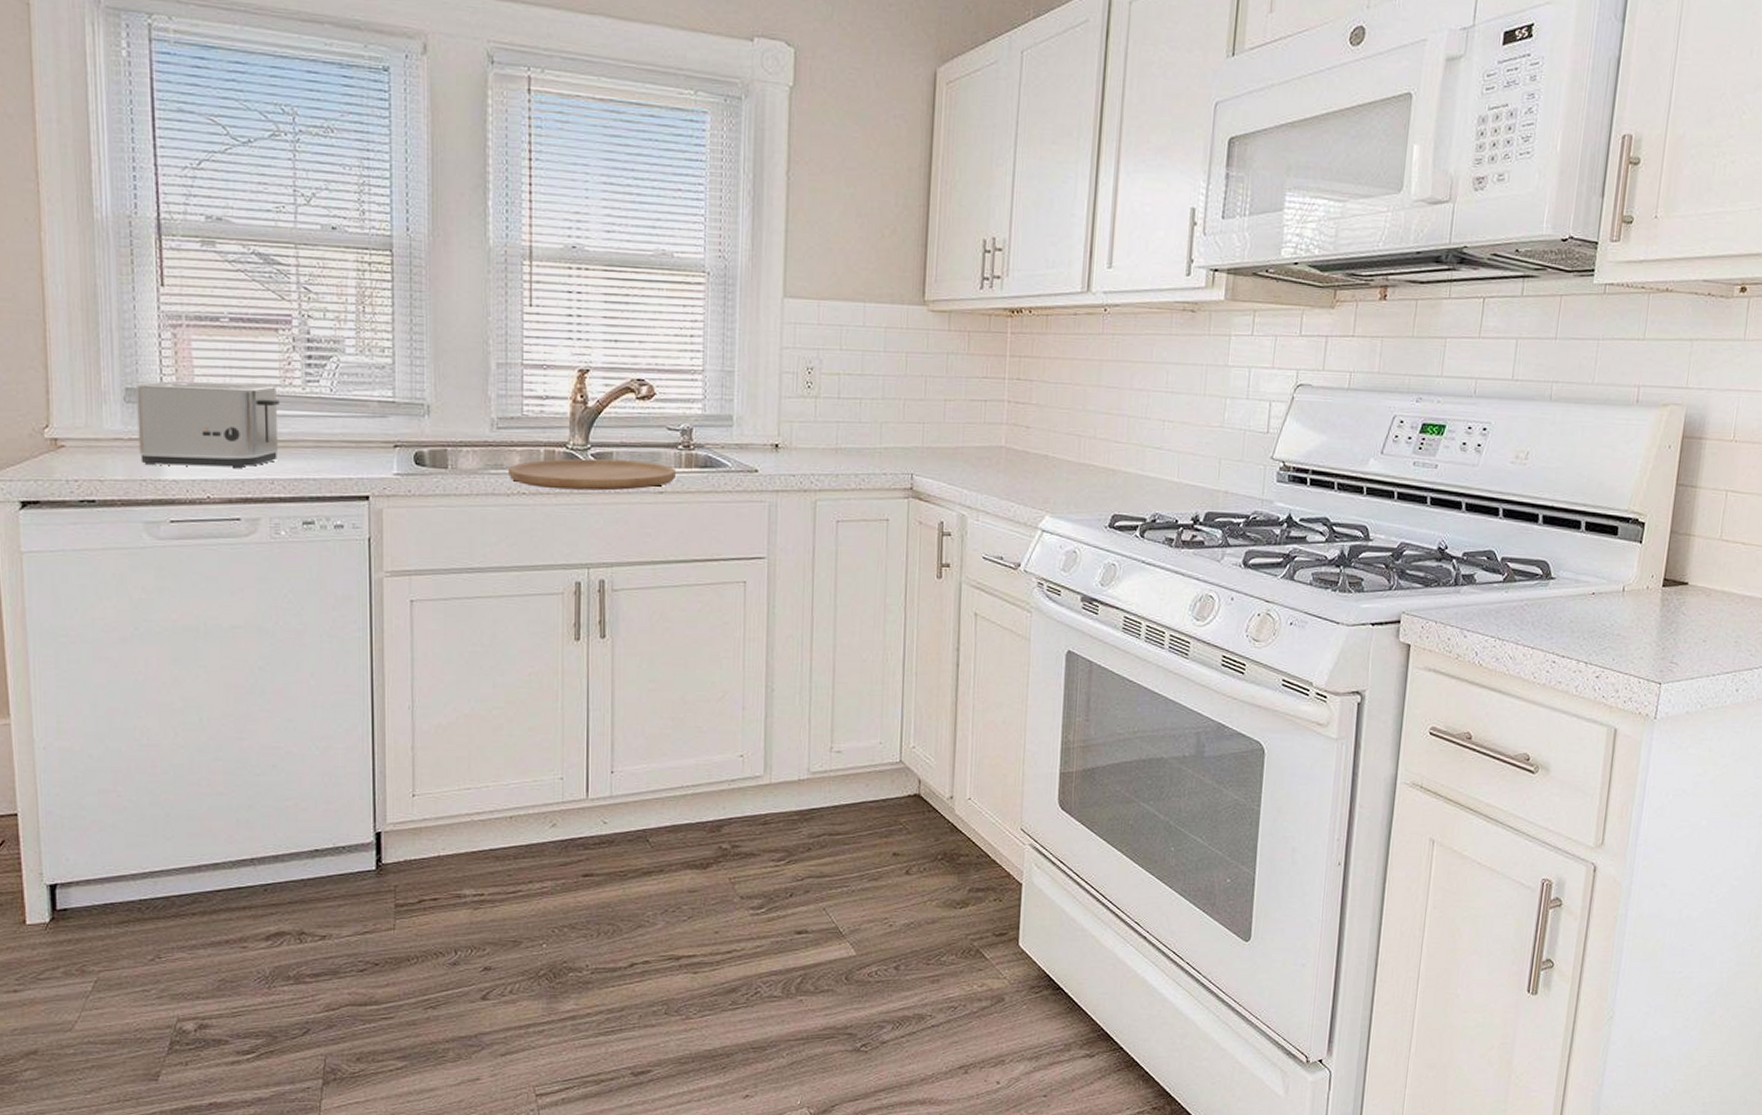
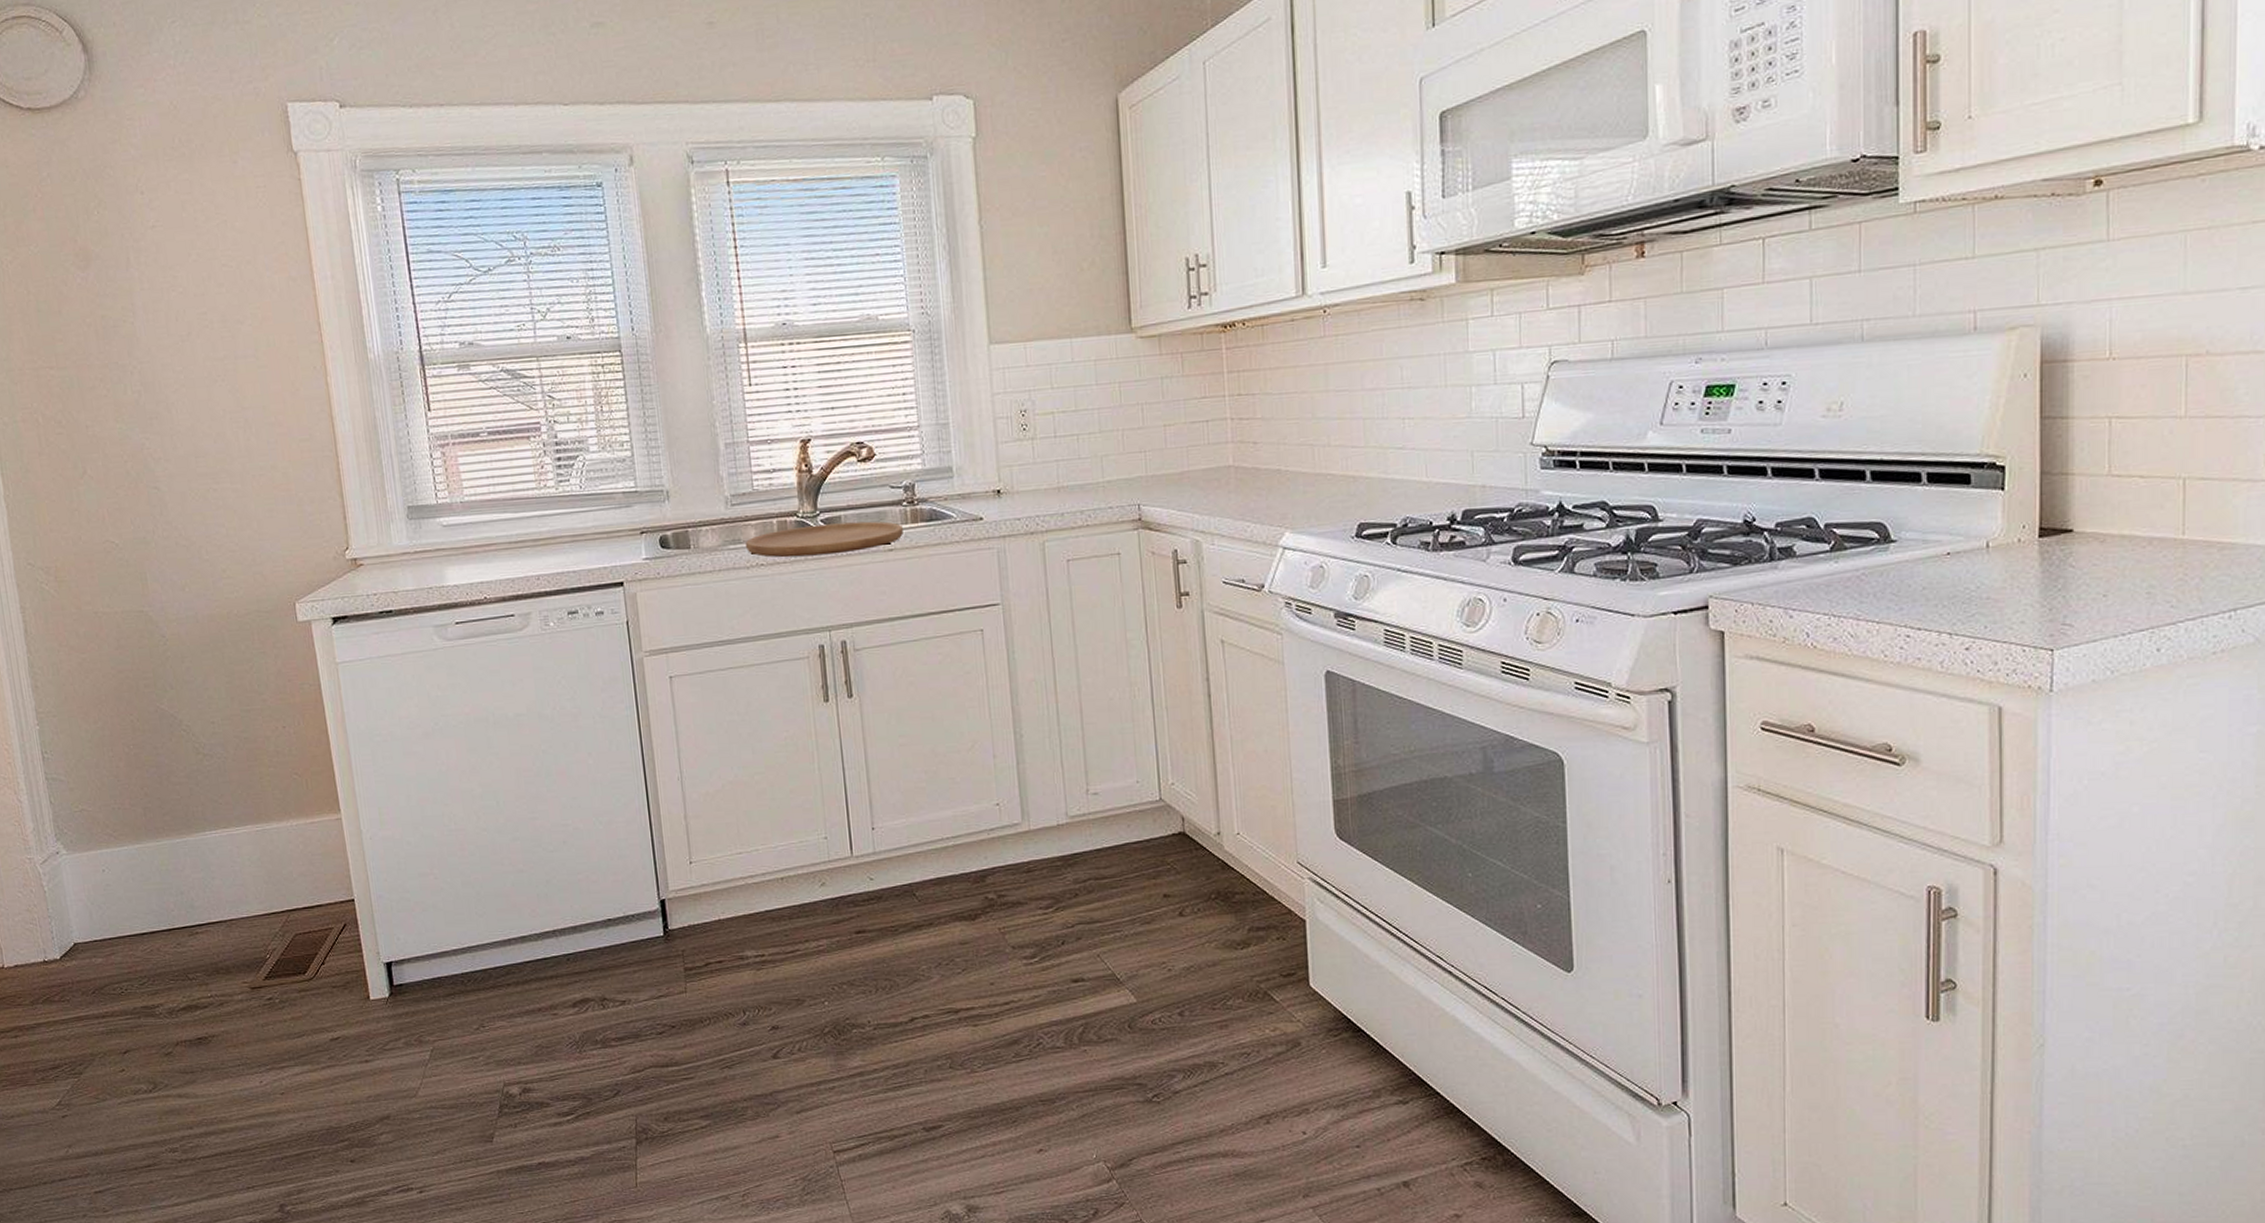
toaster: present [136,381,280,468] -> none [416,488,541,575]

